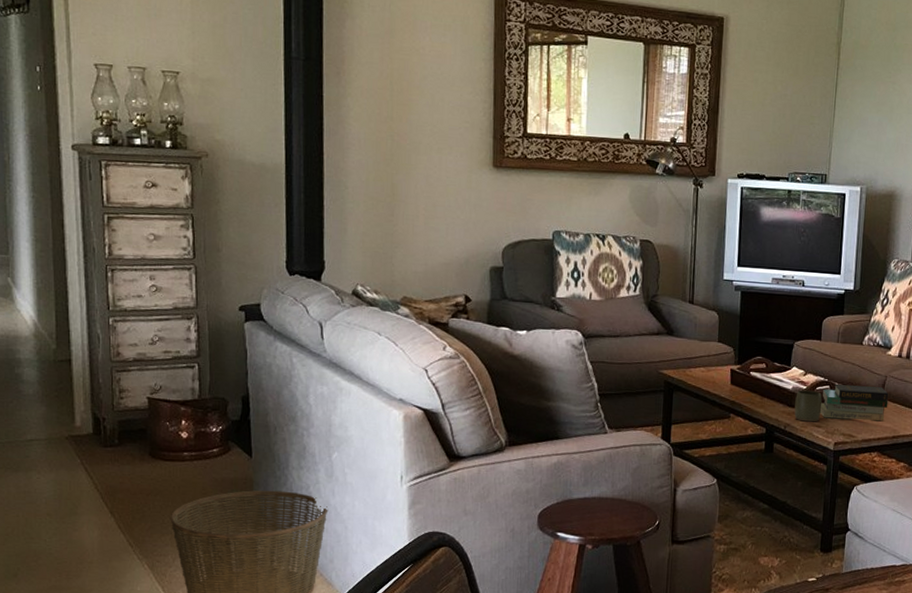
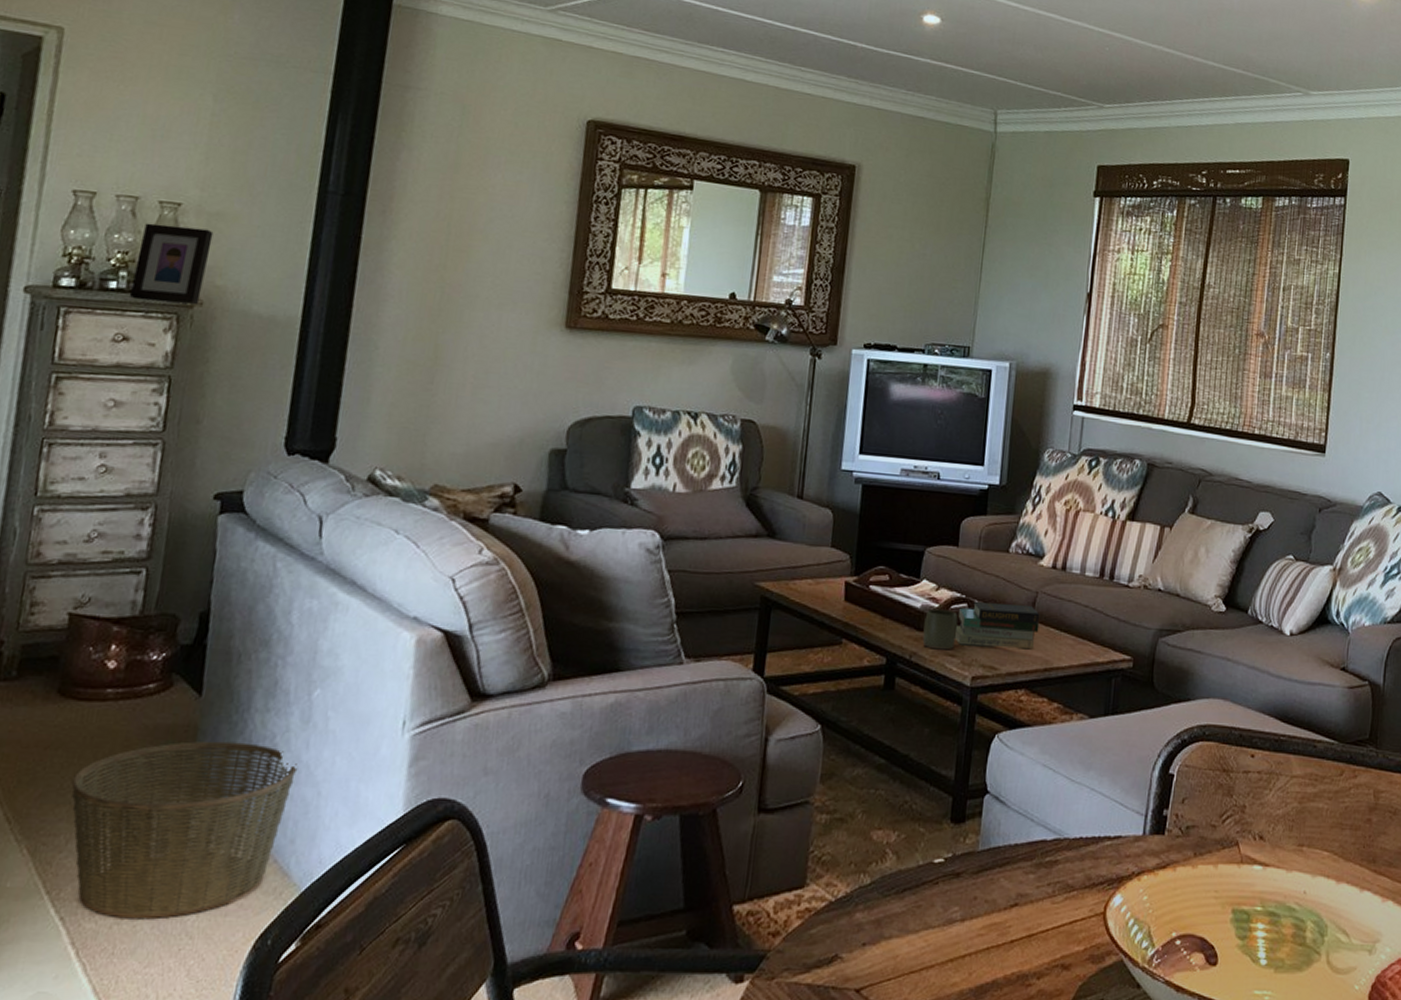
picture frame: none [151,89,208,157] -> present [129,223,214,306]

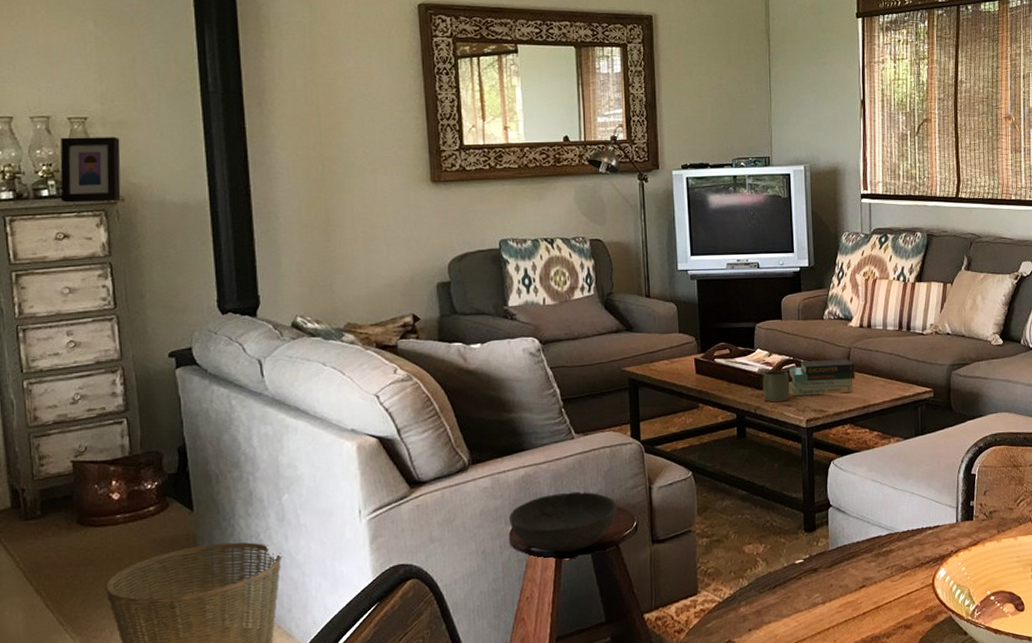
bowl: none [585,731,722,810] -> present [508,491,617,552]

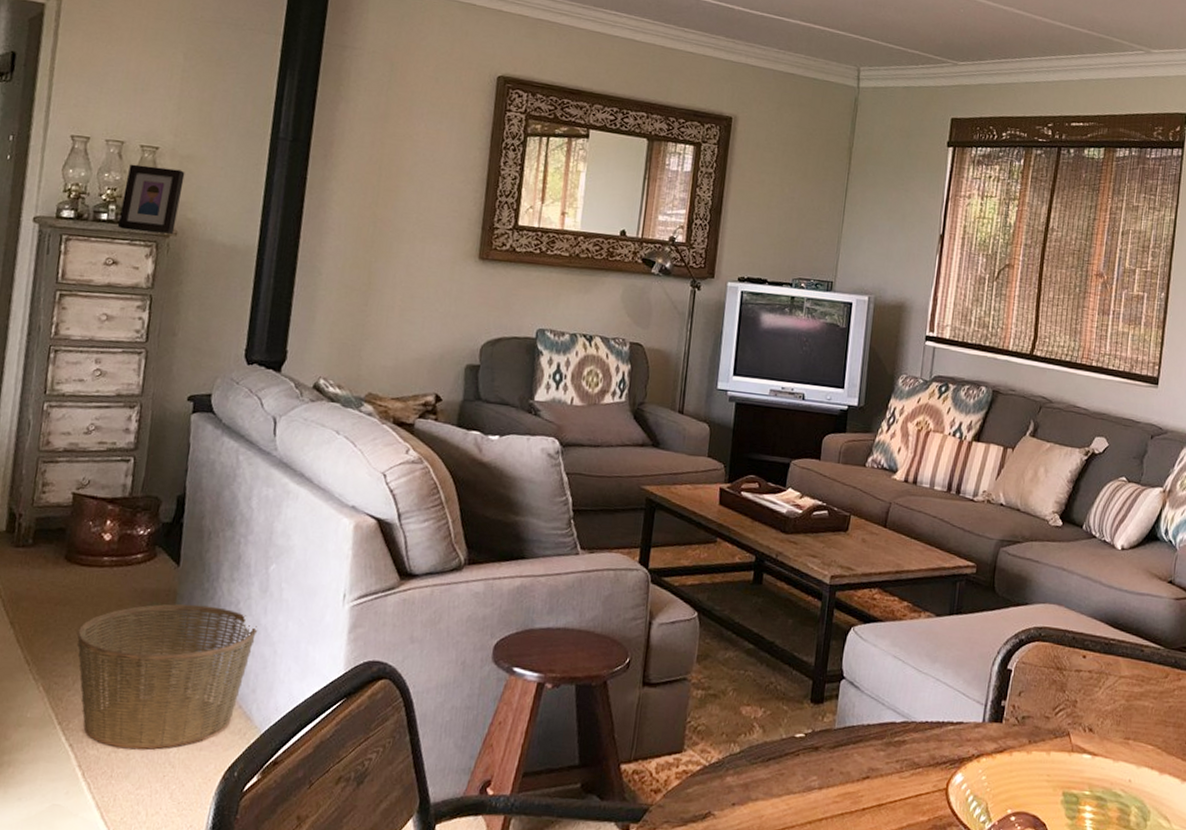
bowl: present [508,491,617,552] -> none [495,611,612,680]
mug: present [762,370,790,403] -> none [787,514,820,552]
books: present [789,359,855,397] -> none [816,510,893,554]

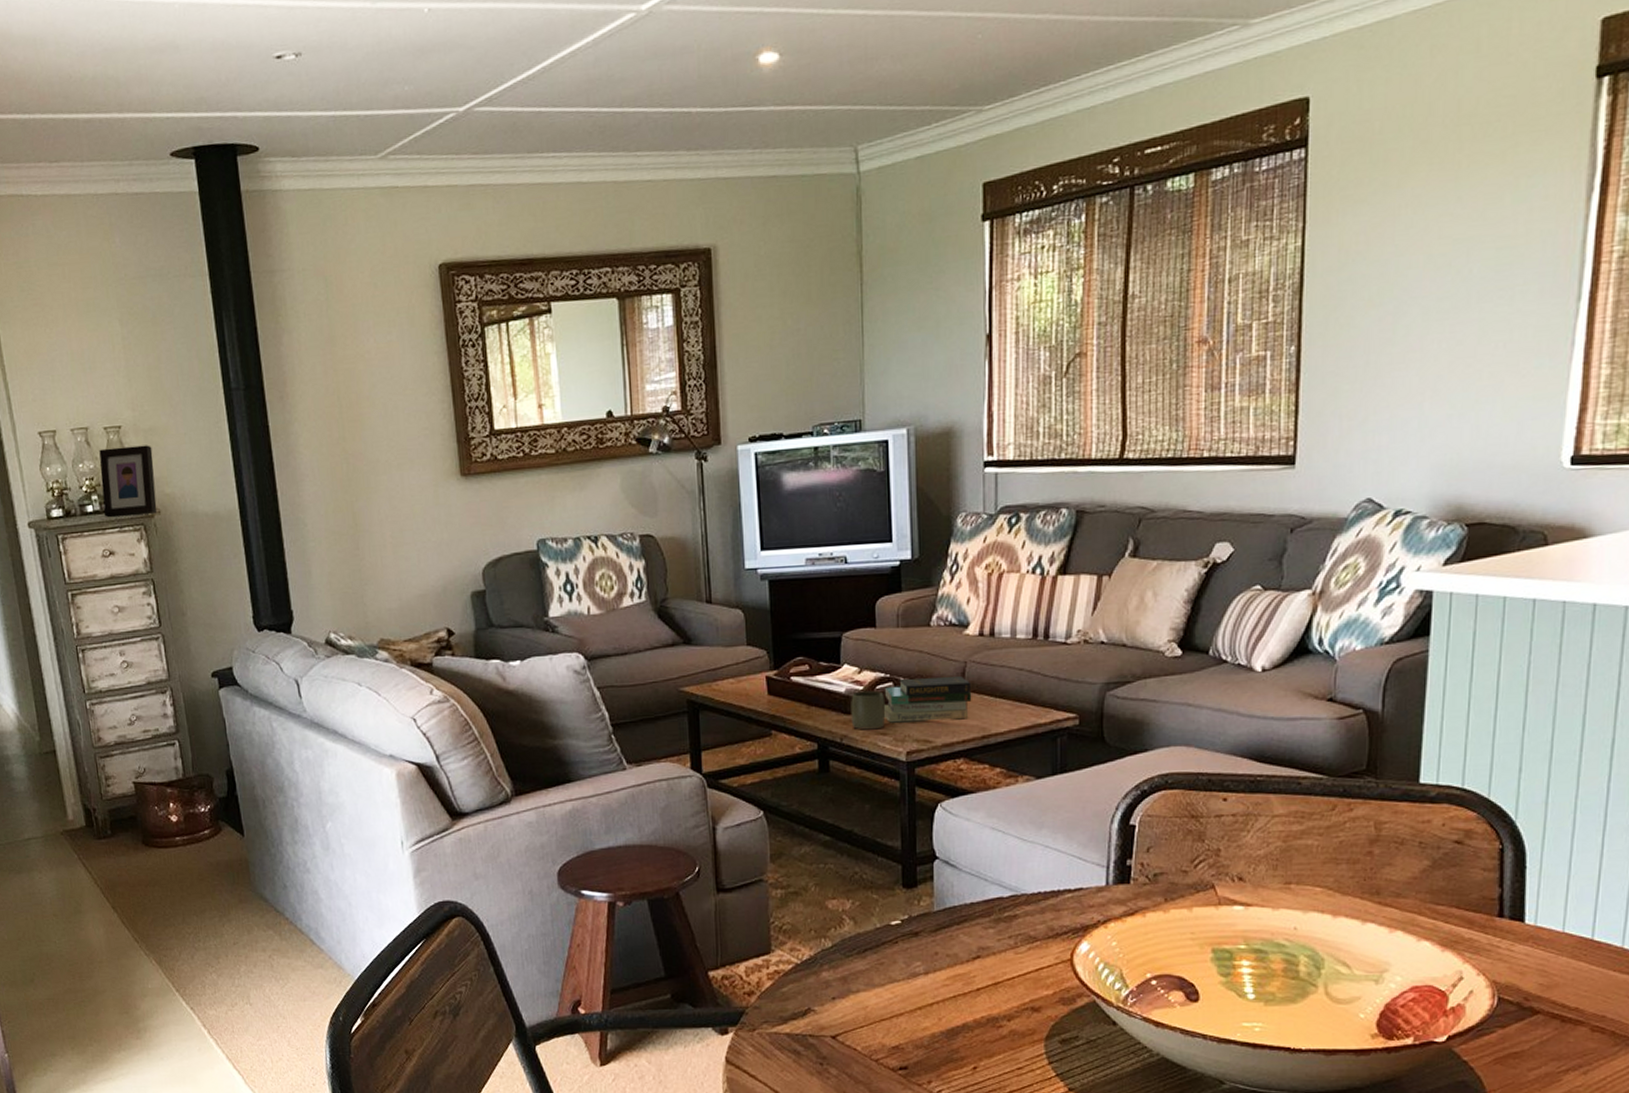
basket: present [76,604,258,749] -> none [170,869,330,1005]
mug: none [787,514,820,552] -> present [851,690,886,730]
books: none [816,510,893,554] -> present [884,676,972,723]

